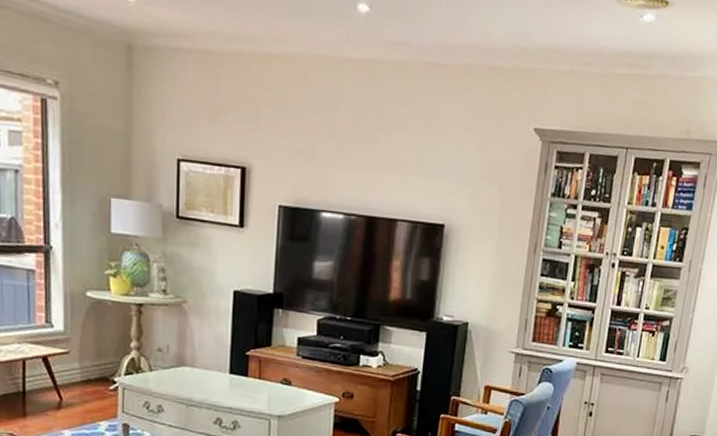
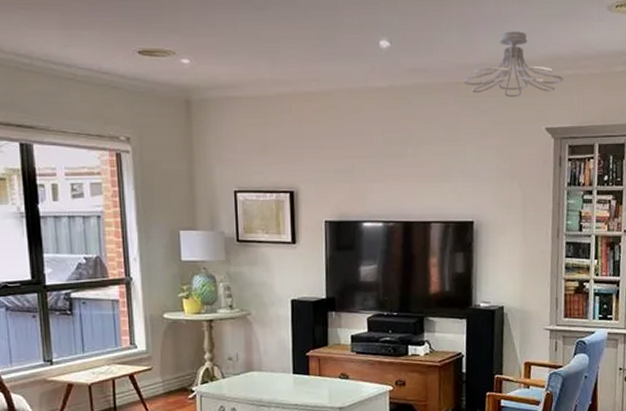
ceiling light fixture: none [447,11,560,90] -> present [462,31,564,98]

